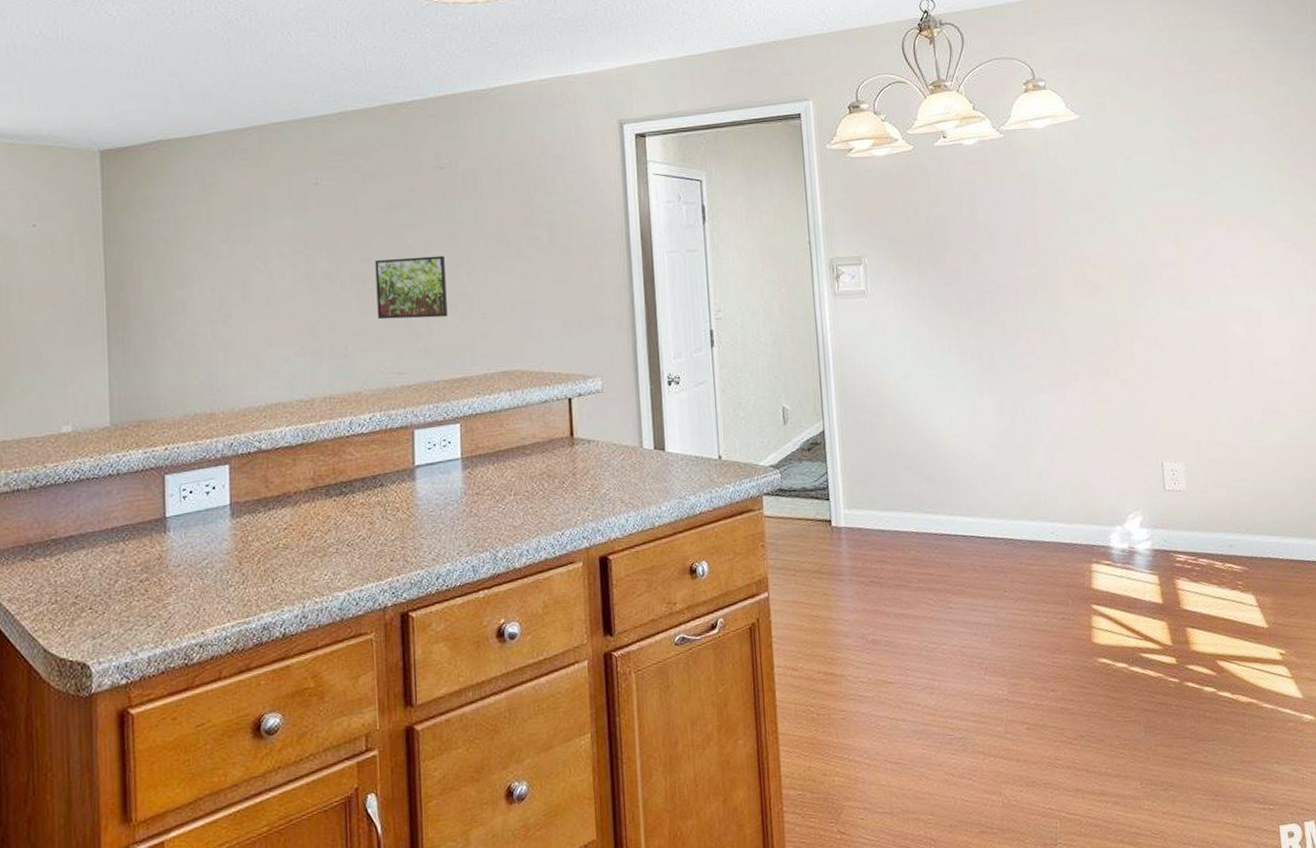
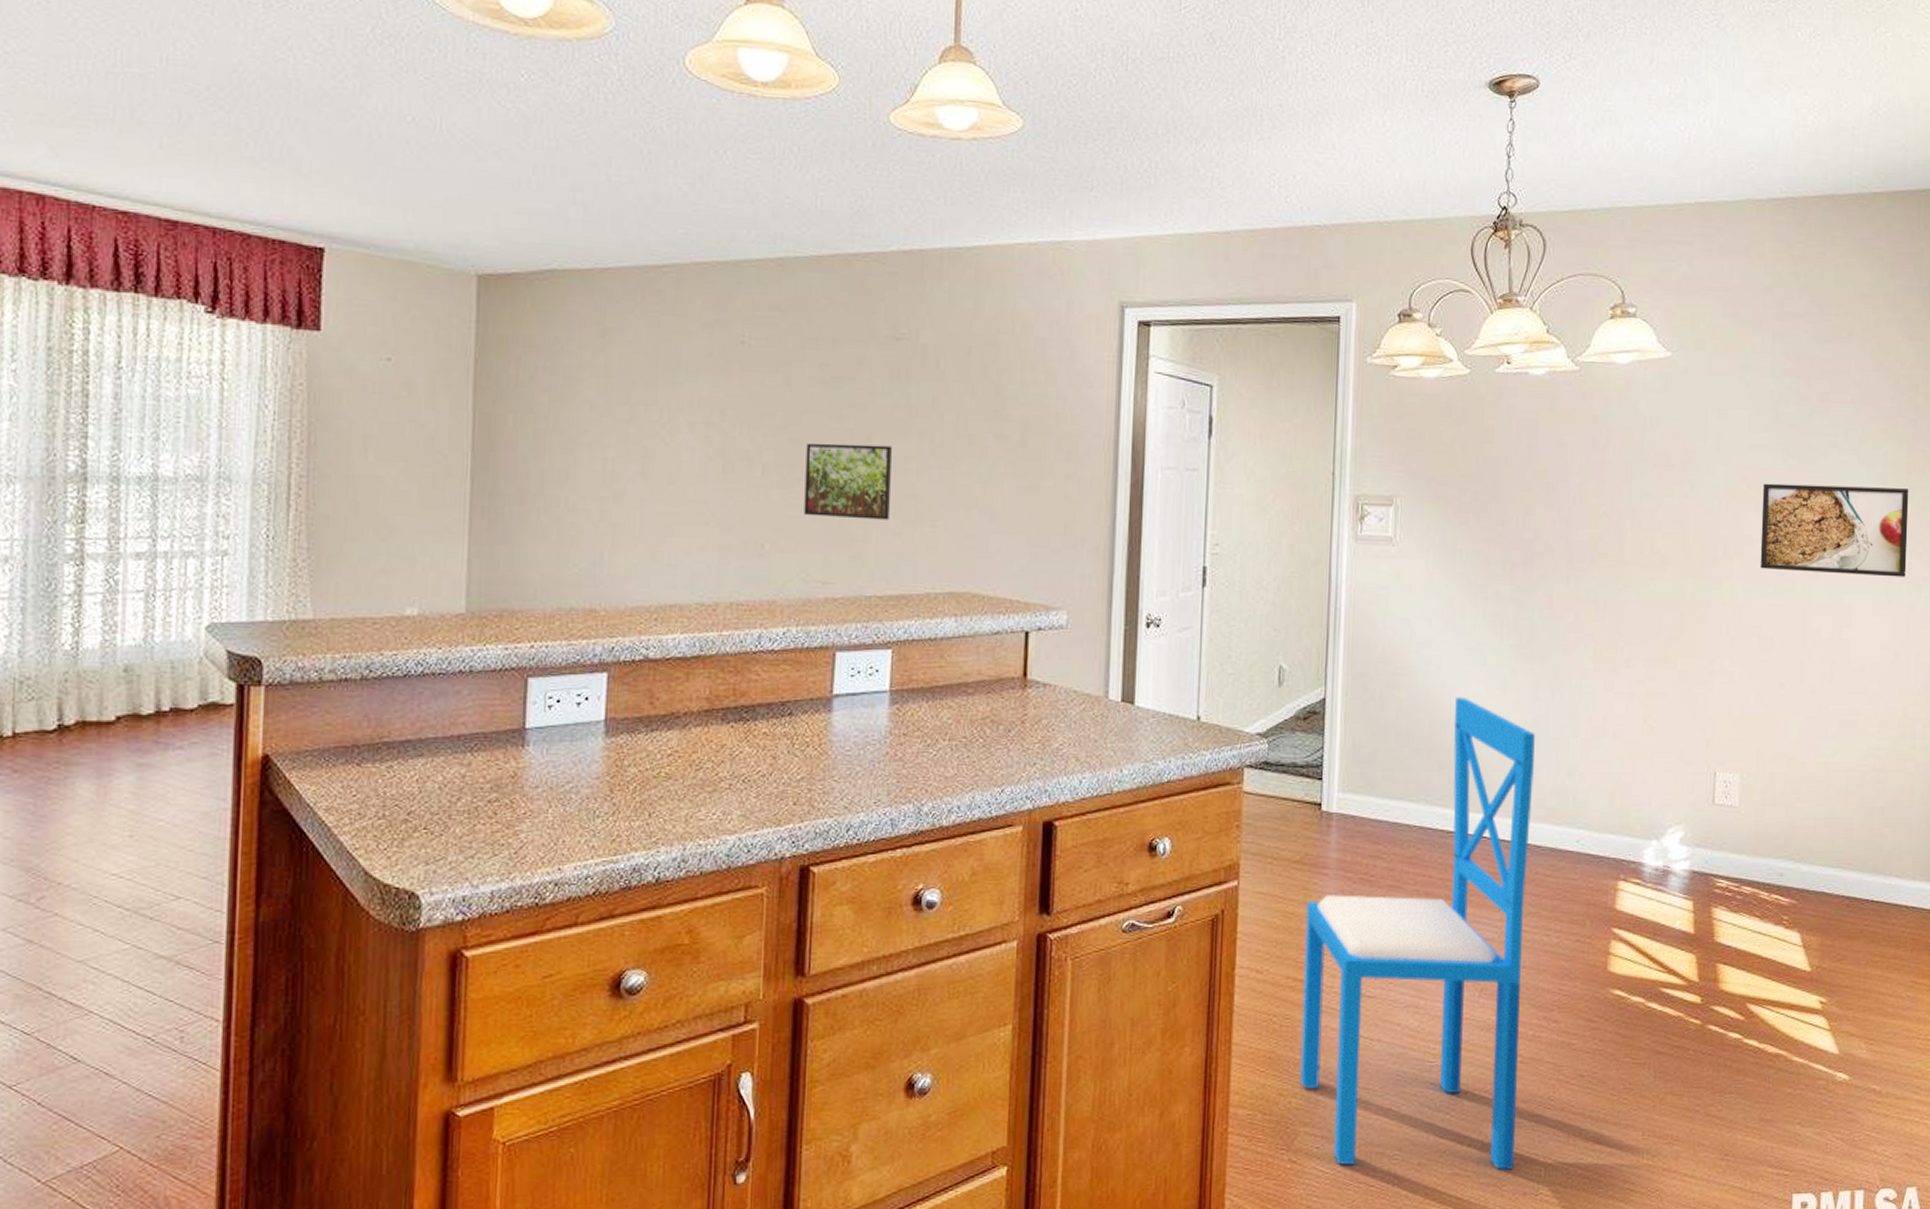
dining chair: none [828,419,1034,832] -> present [1300,697,1535,1170]
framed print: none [1170,208,1303,287] -> present [1760,483,1909,577]

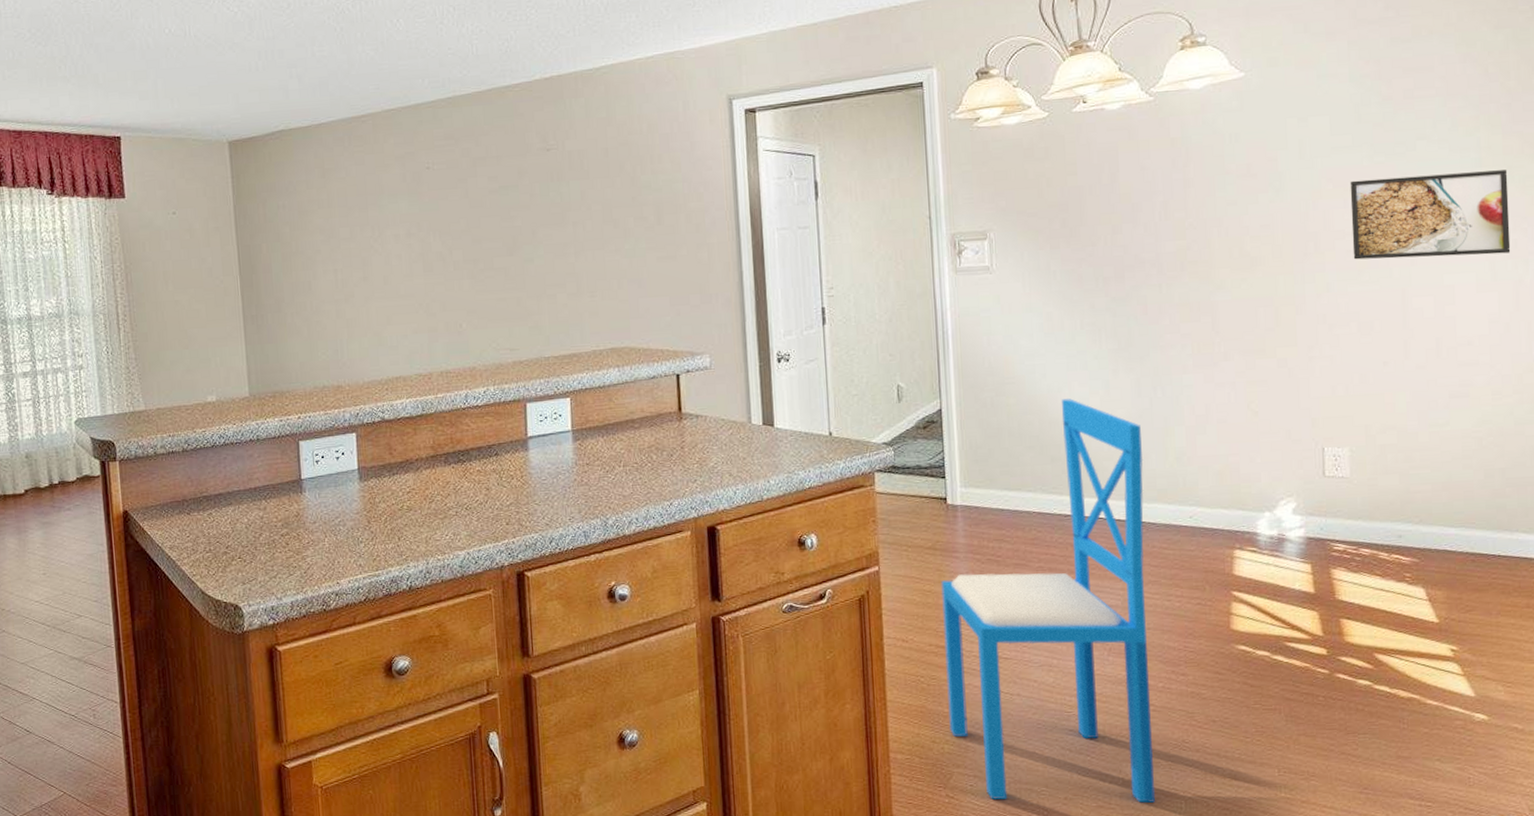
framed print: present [804,443,892,520] -> none [486,236,557,298]

